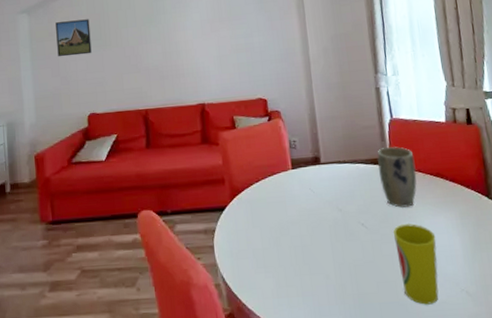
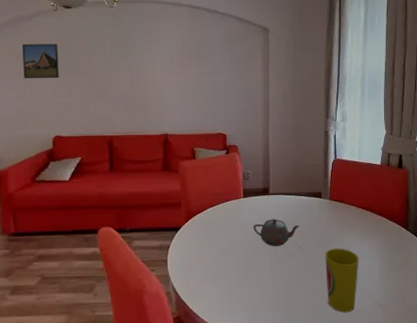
teapot: none [306,191,360,225] -> present [253,218,300,246]
plant pot: present [377,146,417,208] -> none [318,183,350,235]

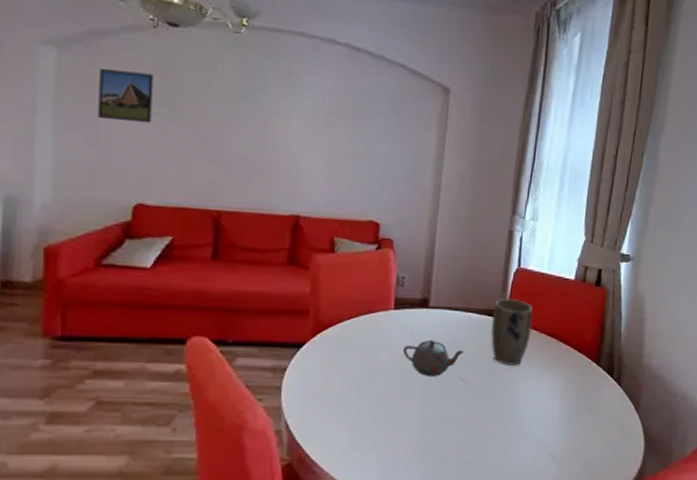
plant pot: none [318,183,350,235] -> present [491,299,533,366]
cup: present [325,248,359,313] -> none [490,383,536,467]

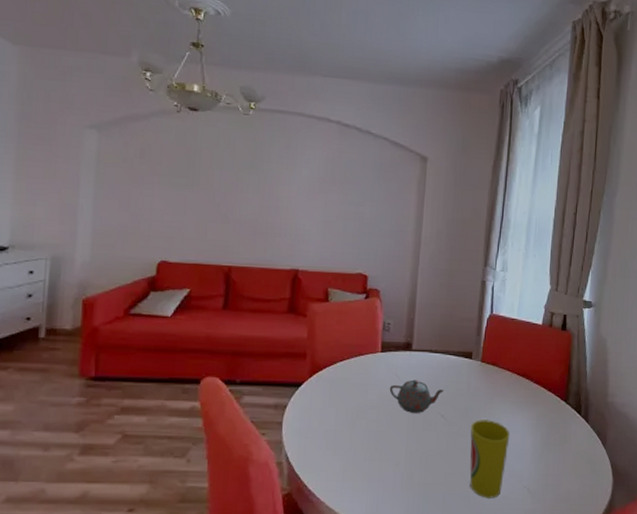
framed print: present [98,69,154,124] -> none [130,147,177,192]
cup: none [490,383,536,467] -> present [469,420,510,498]
plant pot: present [491,299,533,366] -> none [468,342,506,403]

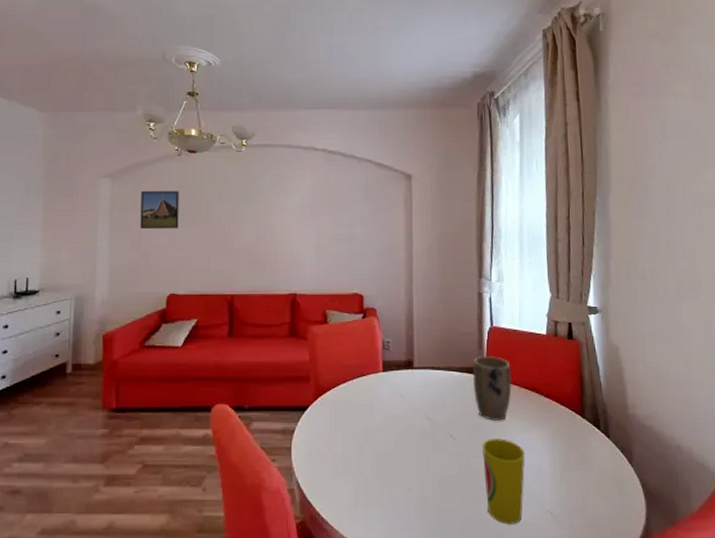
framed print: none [130,147,177,192] -> present [140,191,179,230]
teapot: present [389,380,445,413] -> none [394,398,451,434]
plant pot: none [468,342,506,403] -> present [472,356,512,421]

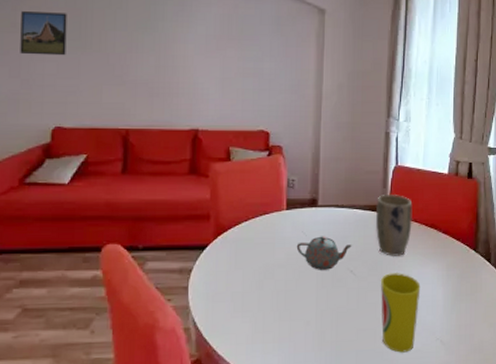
teapot: none [394,398,451,434] -> present [296,236,353,270]

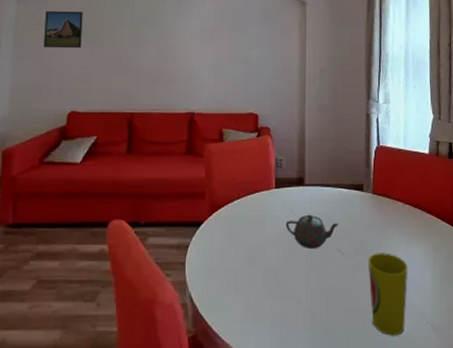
plant pot: present [375,195,413,256] -> none [360,174,396,236]

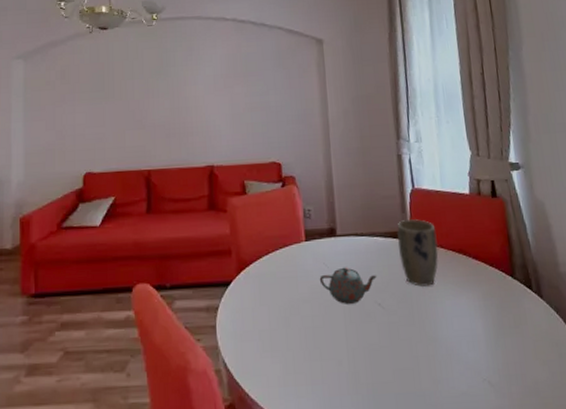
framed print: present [43,11,83,49] -> none [54,68,92,109]
plant pot: none [360,174,396,236] -> present [396,219,439,287]
cup: present [368,253,408,336] -> none [412,304,459,396]

